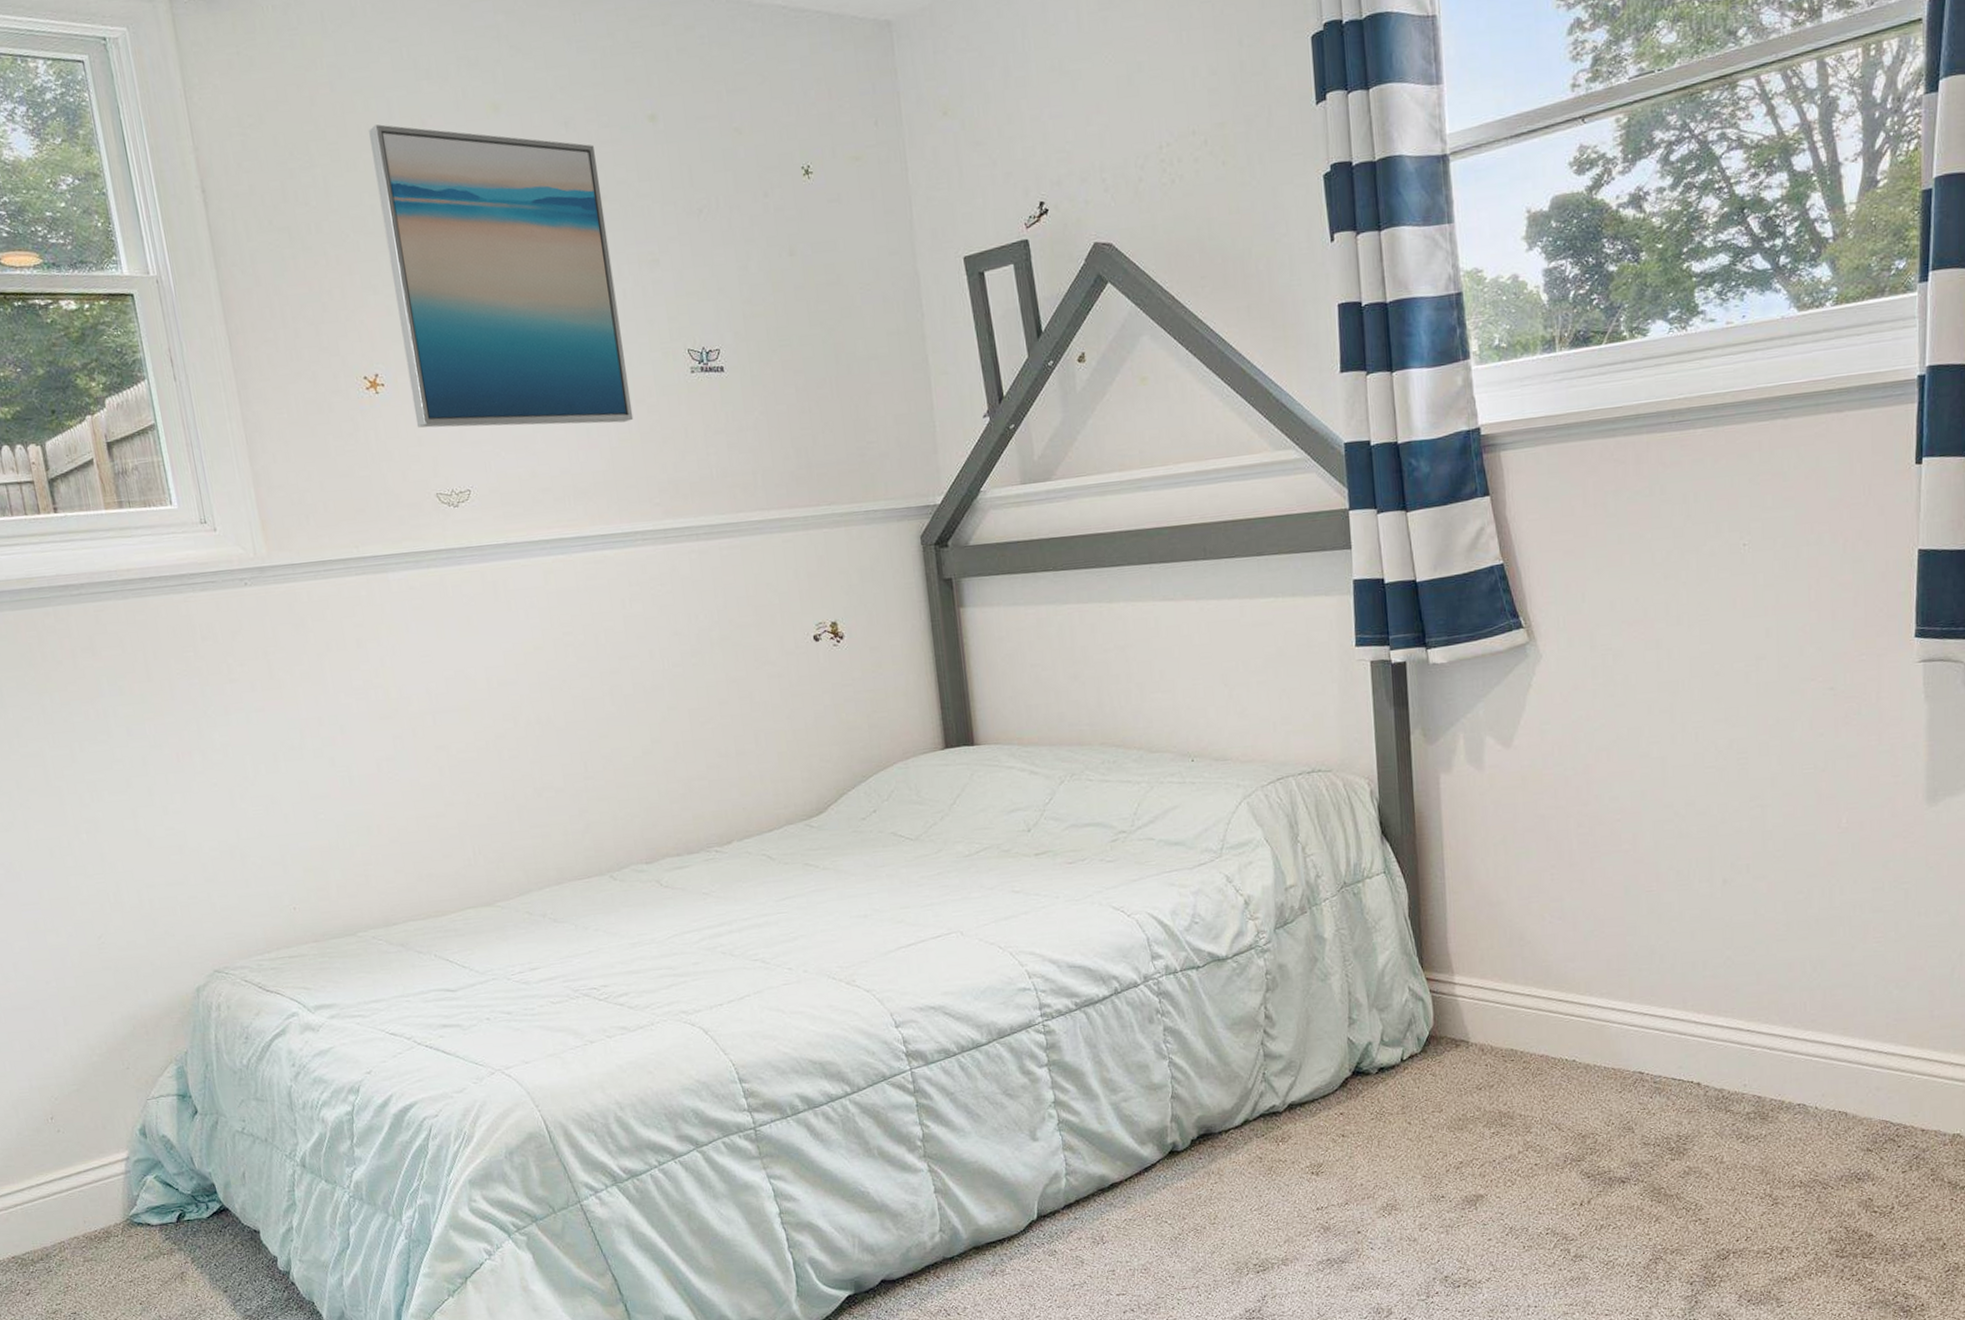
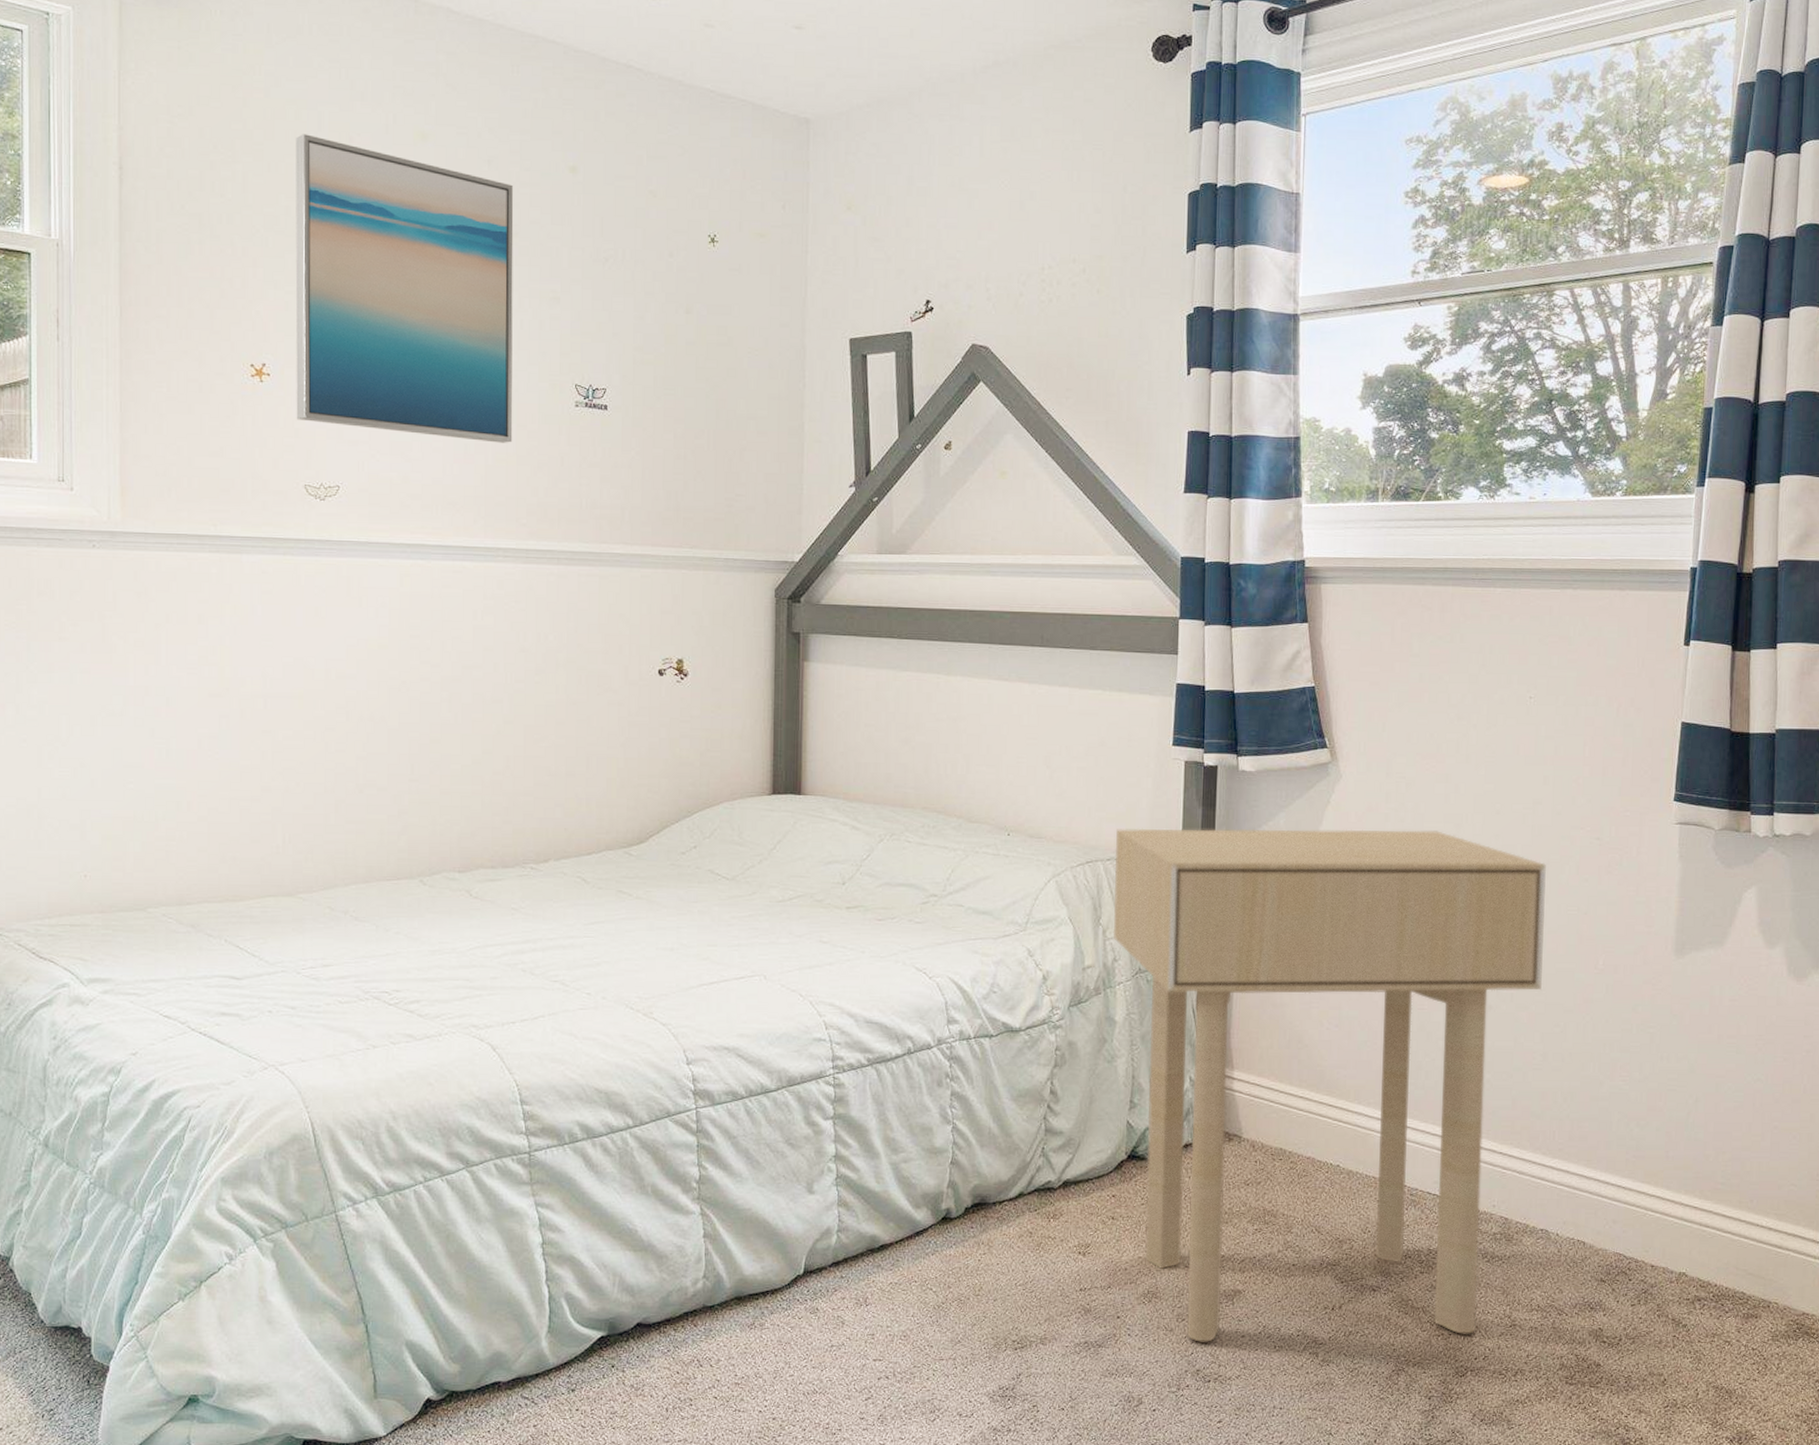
side table: none [1305,701,1780,1249] -> present [1113,828,1546,1342]

